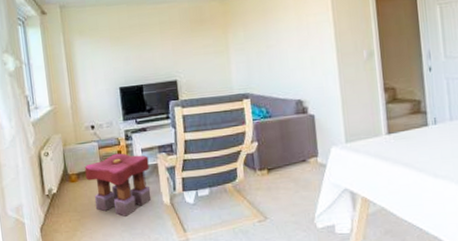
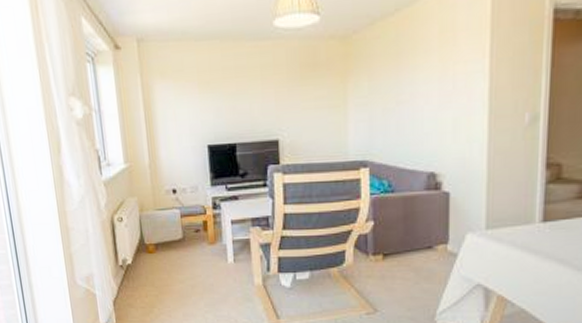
stool: present [84,153,152,217] -> none [164,223,241,296]

